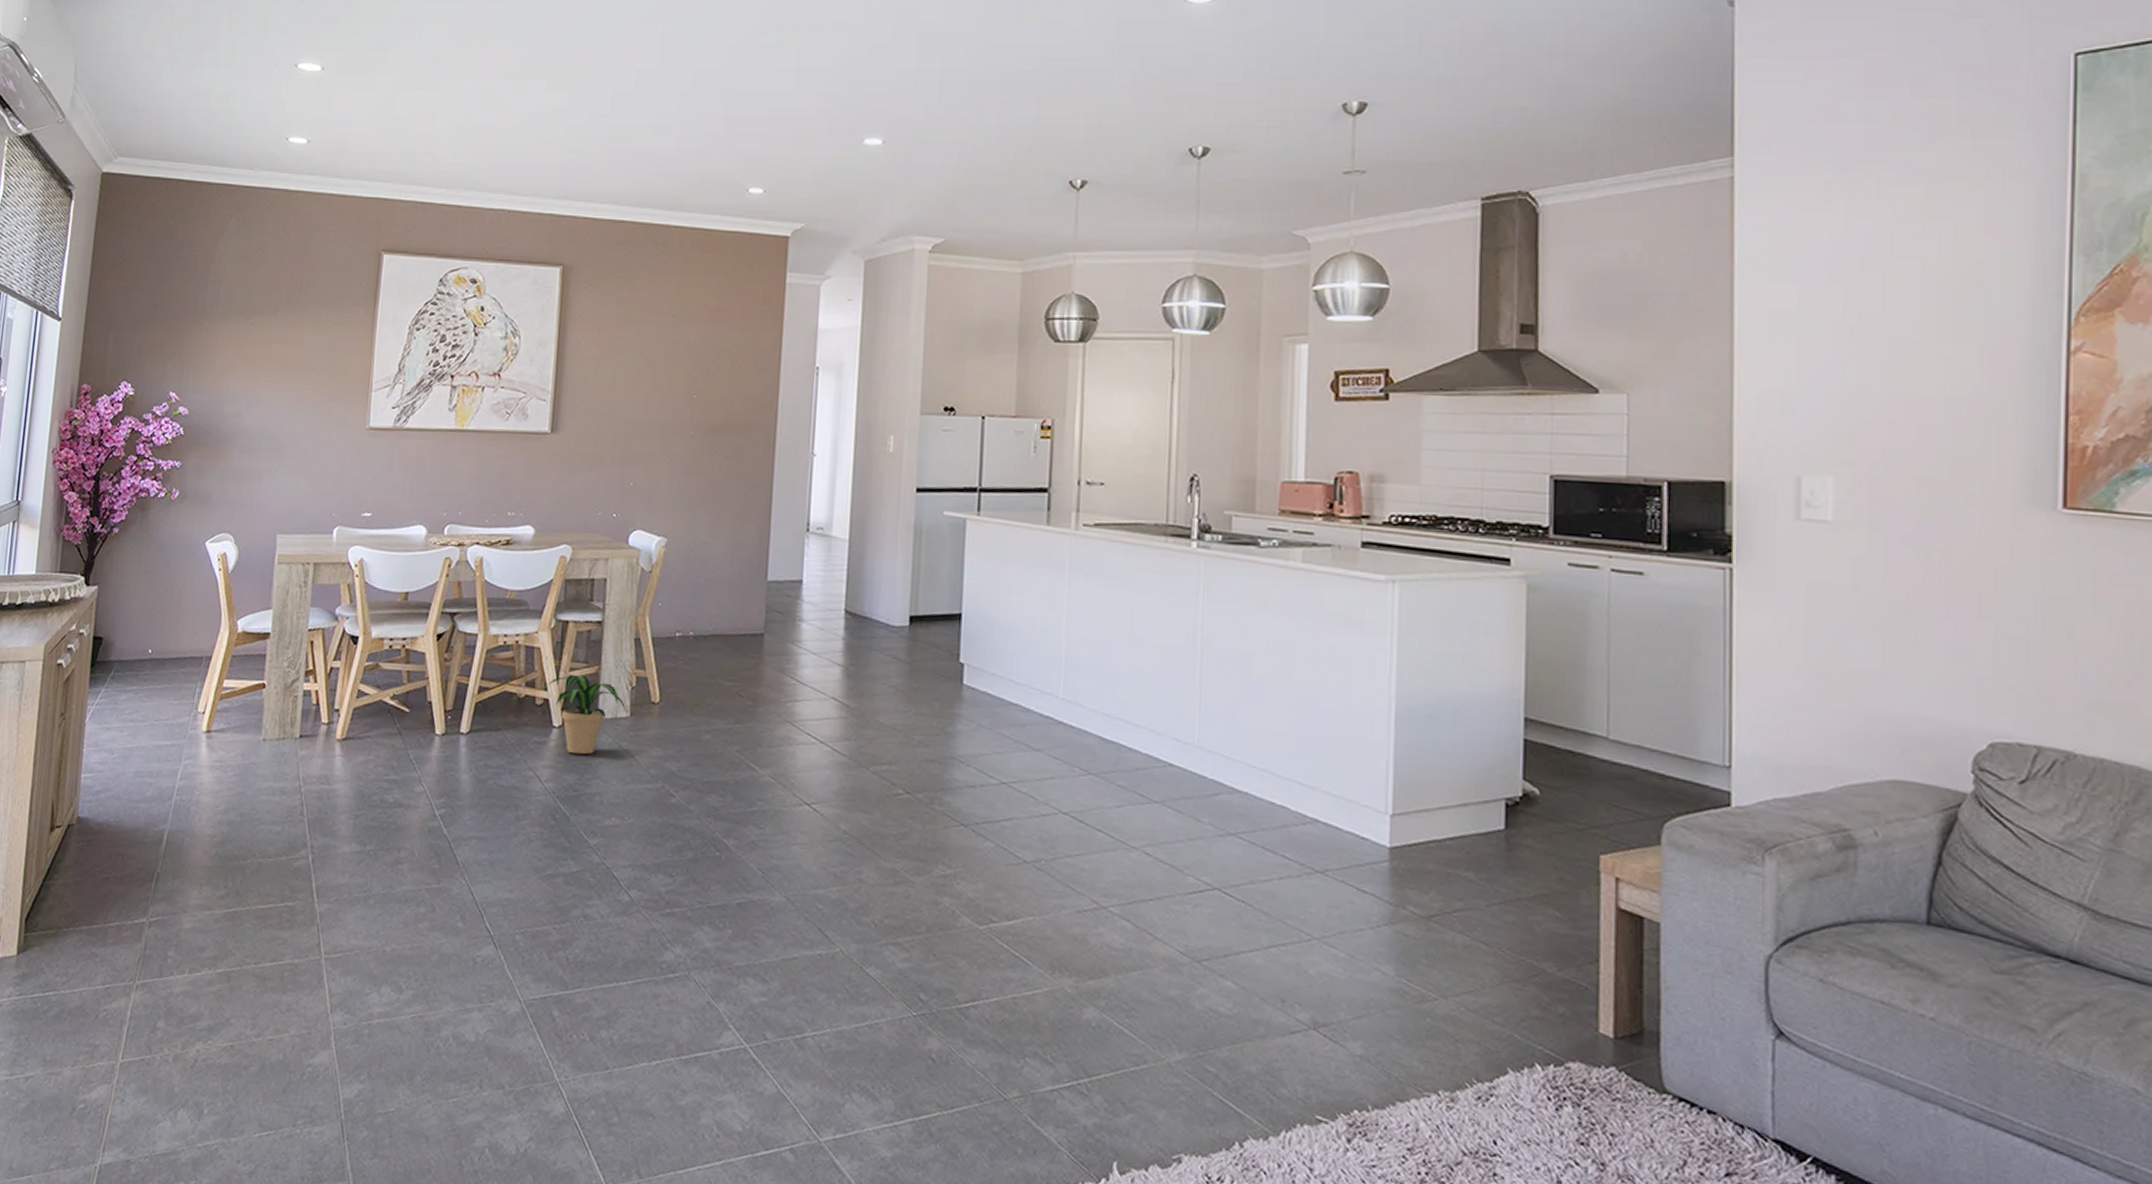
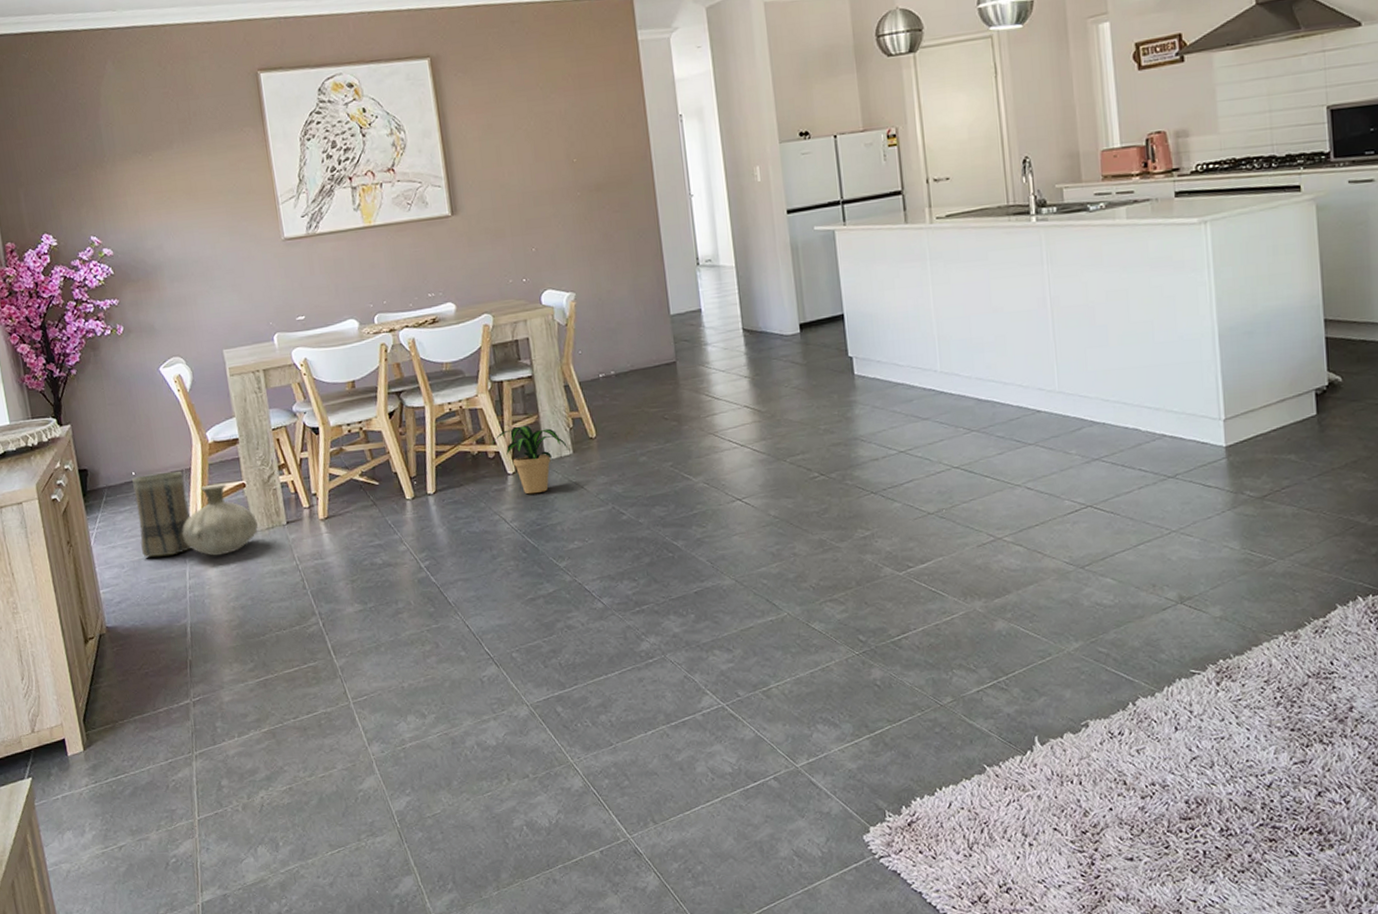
basket: none [137,655,202,750] -> present [132,471,192,558]
vase: none [184,678,268,760] -> present [182,483,258,556]

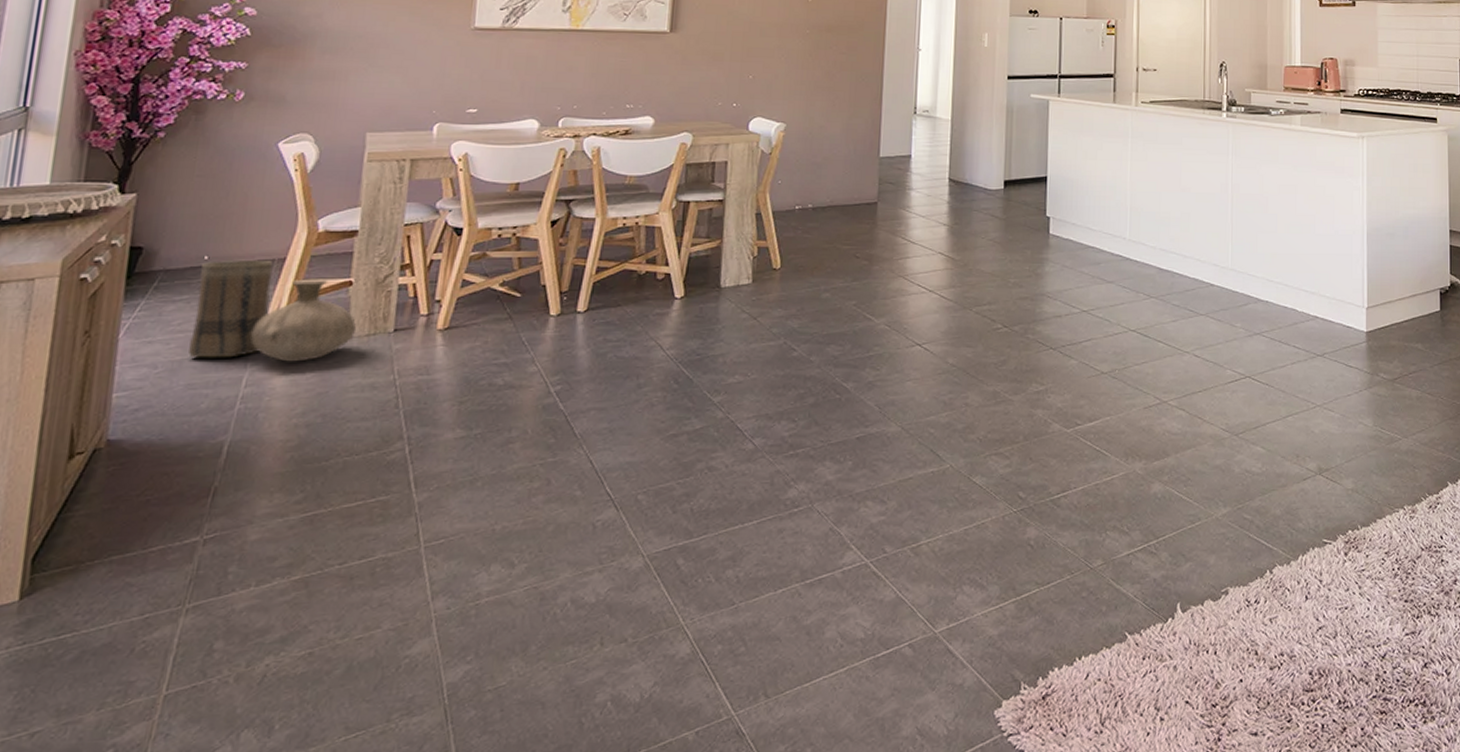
potted plant: present [492,425,568,494] -> none [664,249,747,322]

